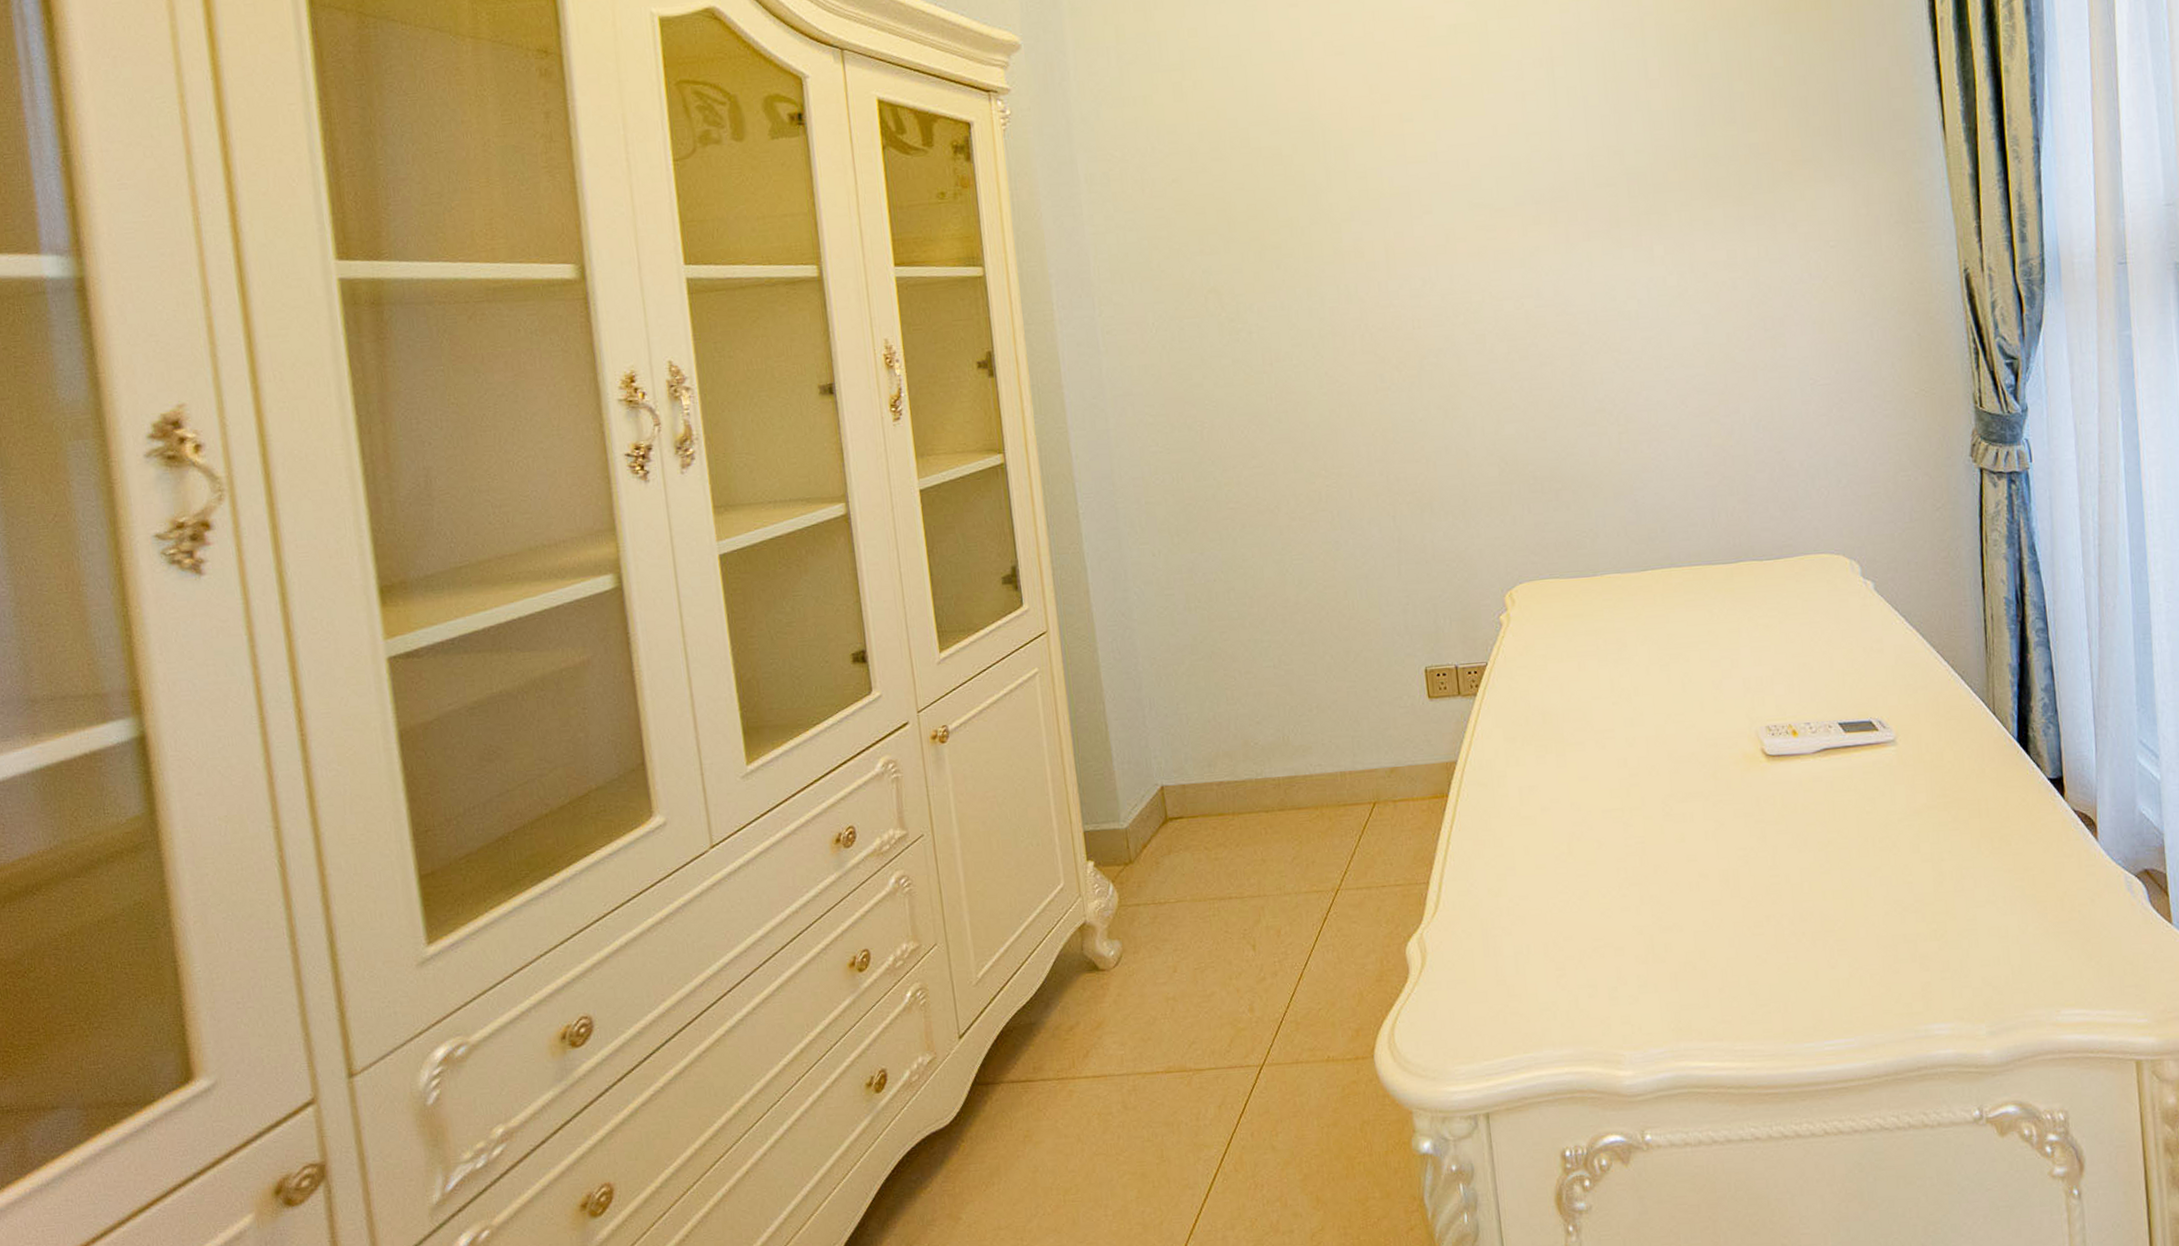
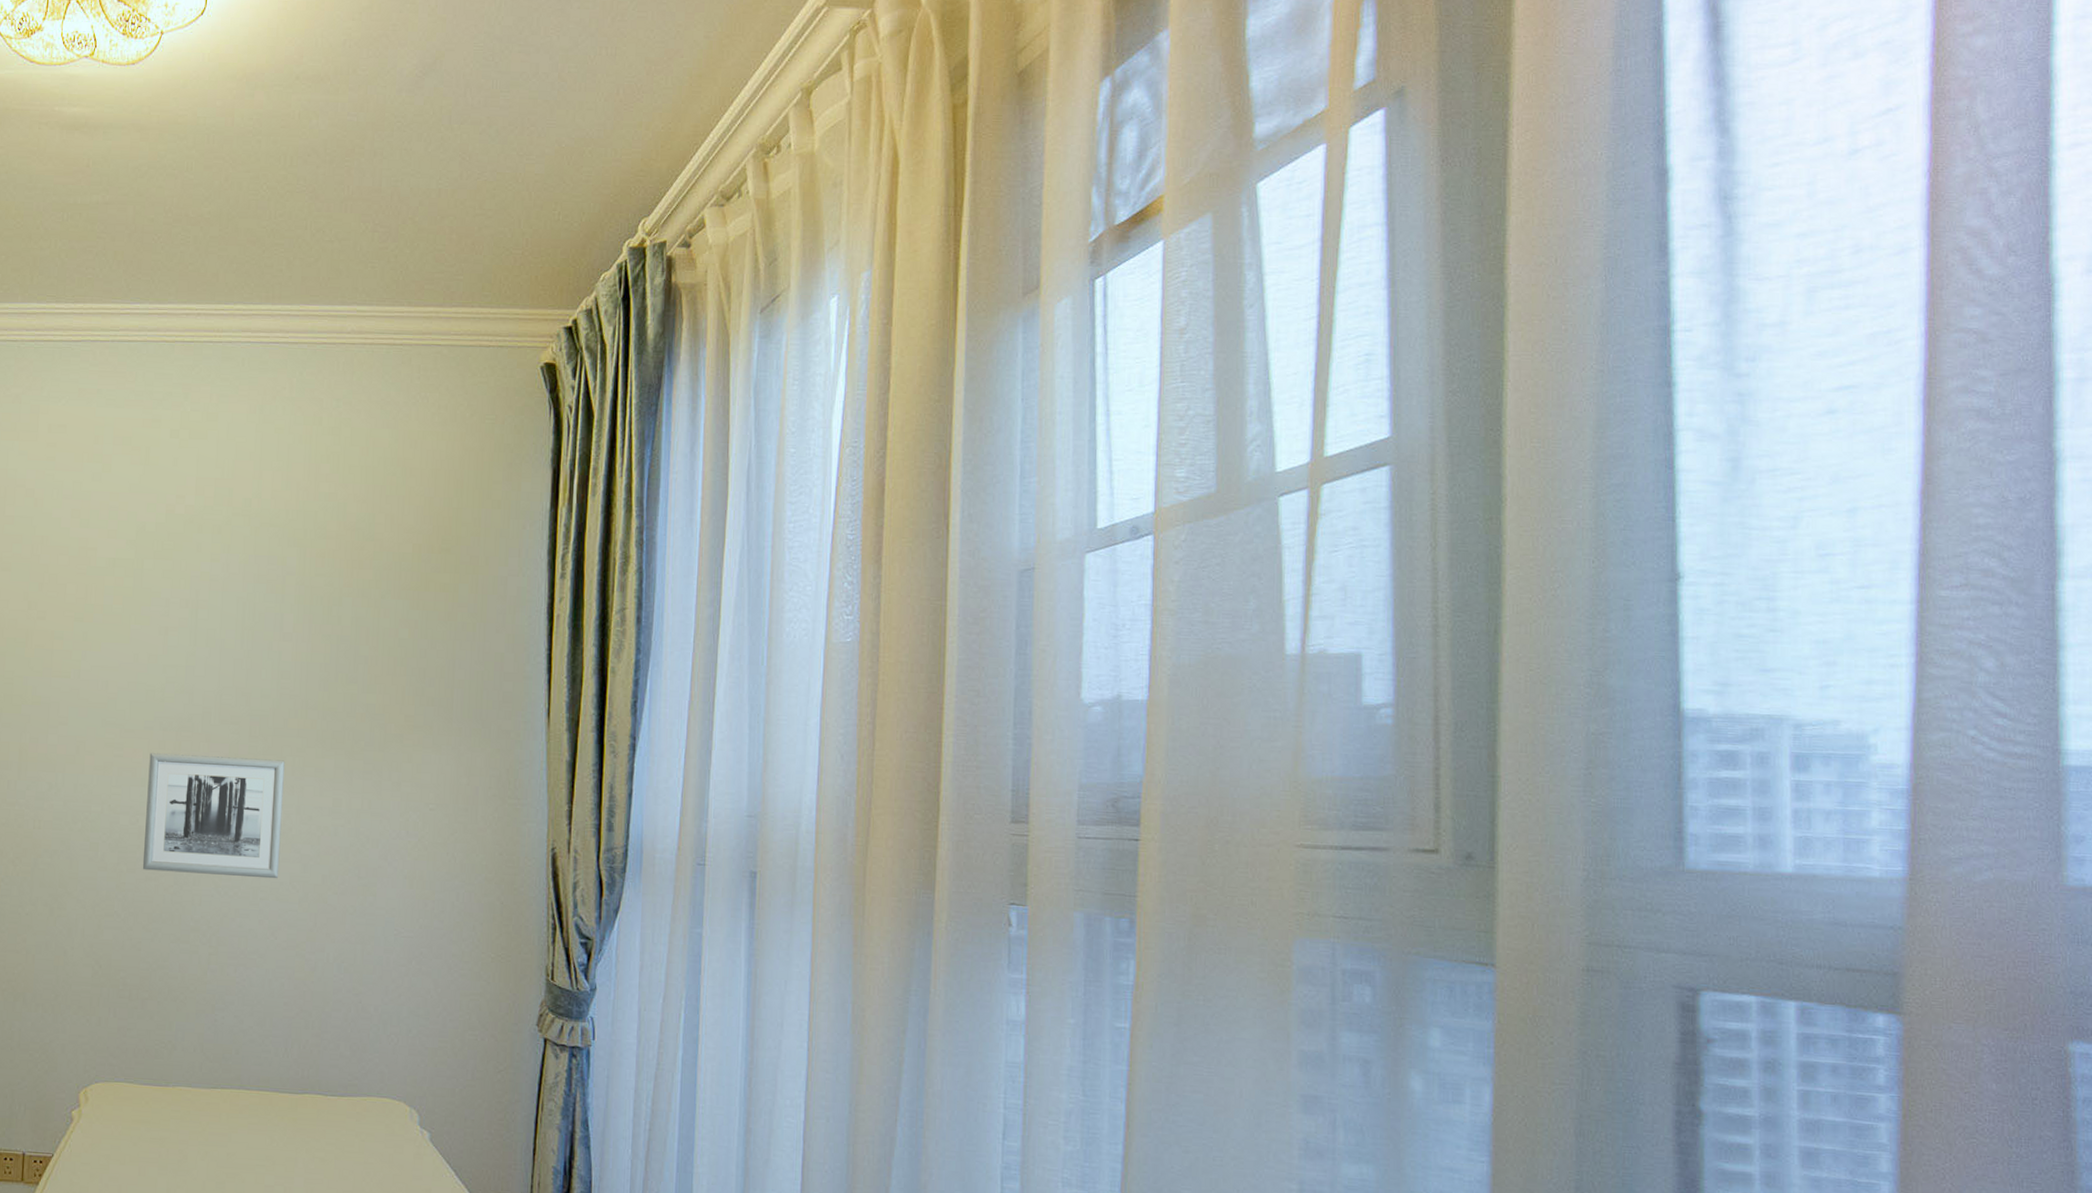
wall art: none [1525,217,1681,356] -> present [142,753,285,879]

